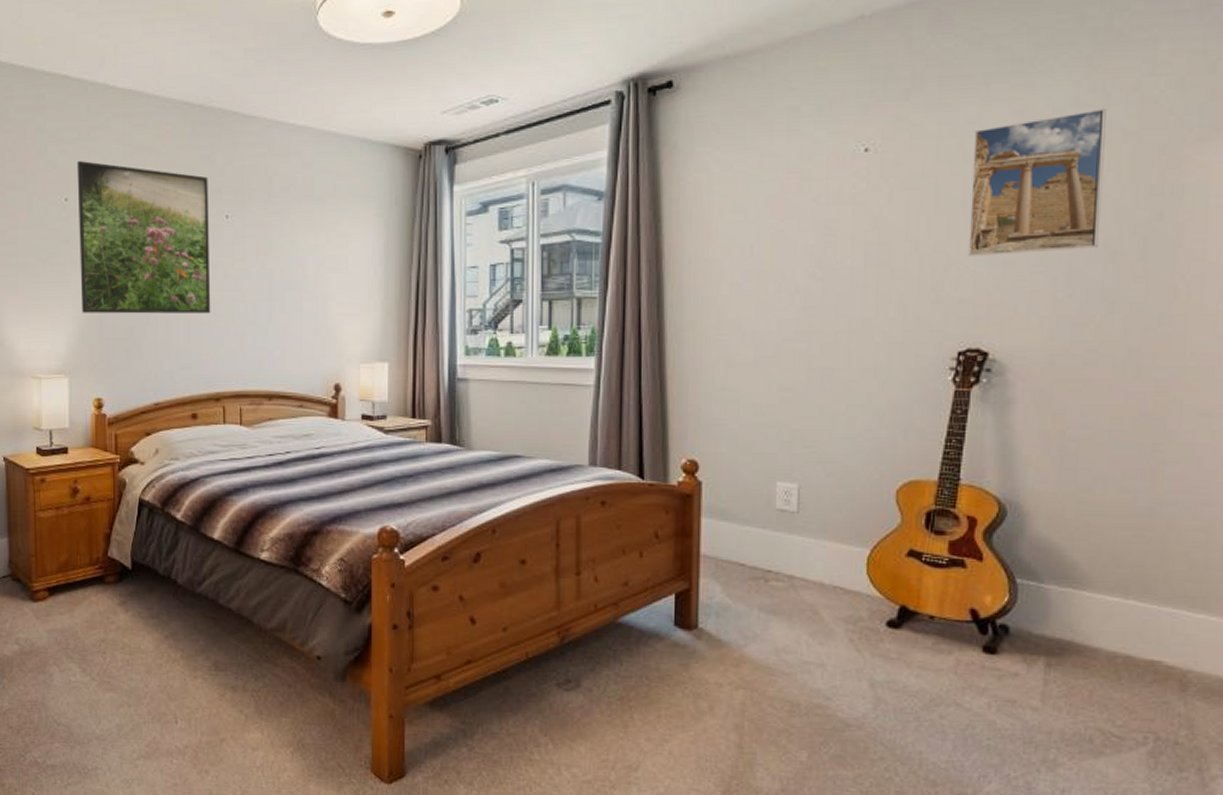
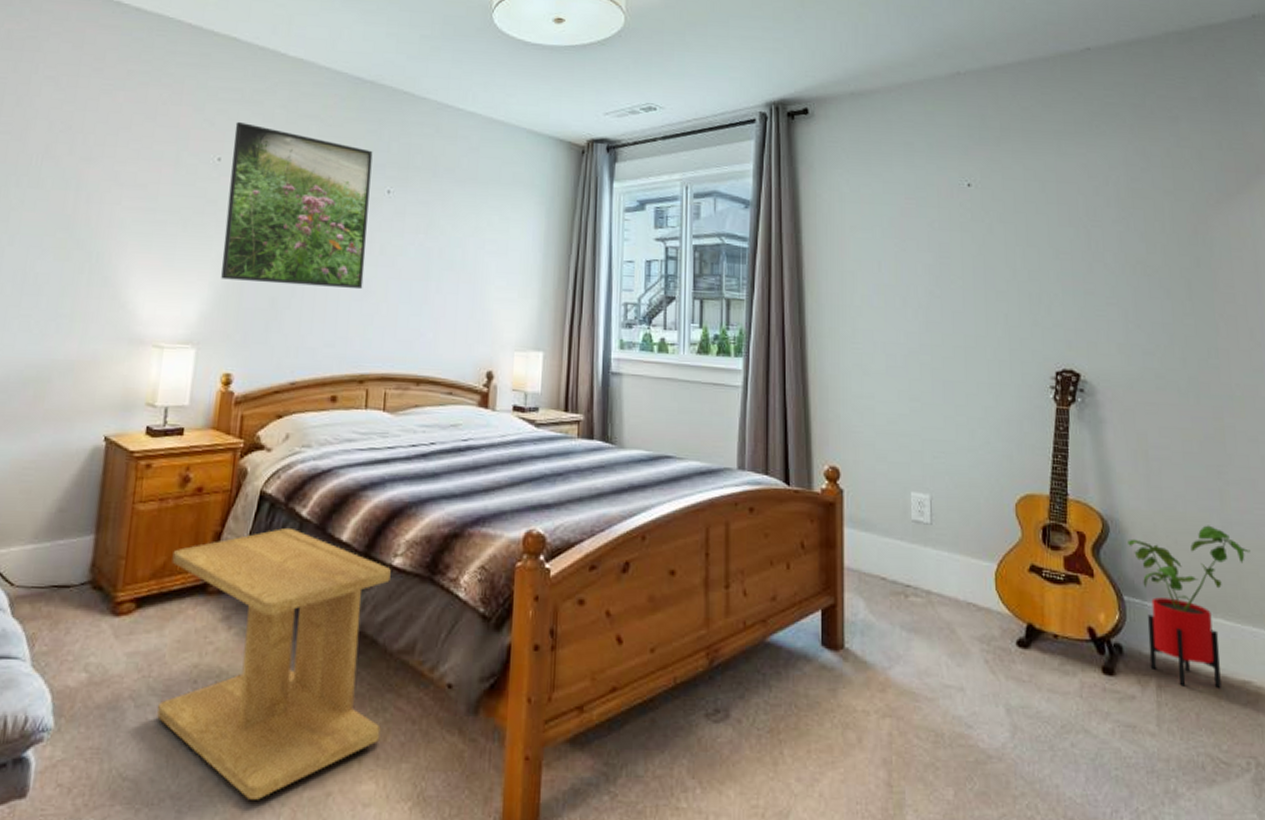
side table: none [73,528,262,742] -> present [156,527,391,800]
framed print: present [967,107,1106,256] -> none [1052,168,1155,287]
house plant: none [1028,506,1182,667] -> present [1127,525,1250,688]

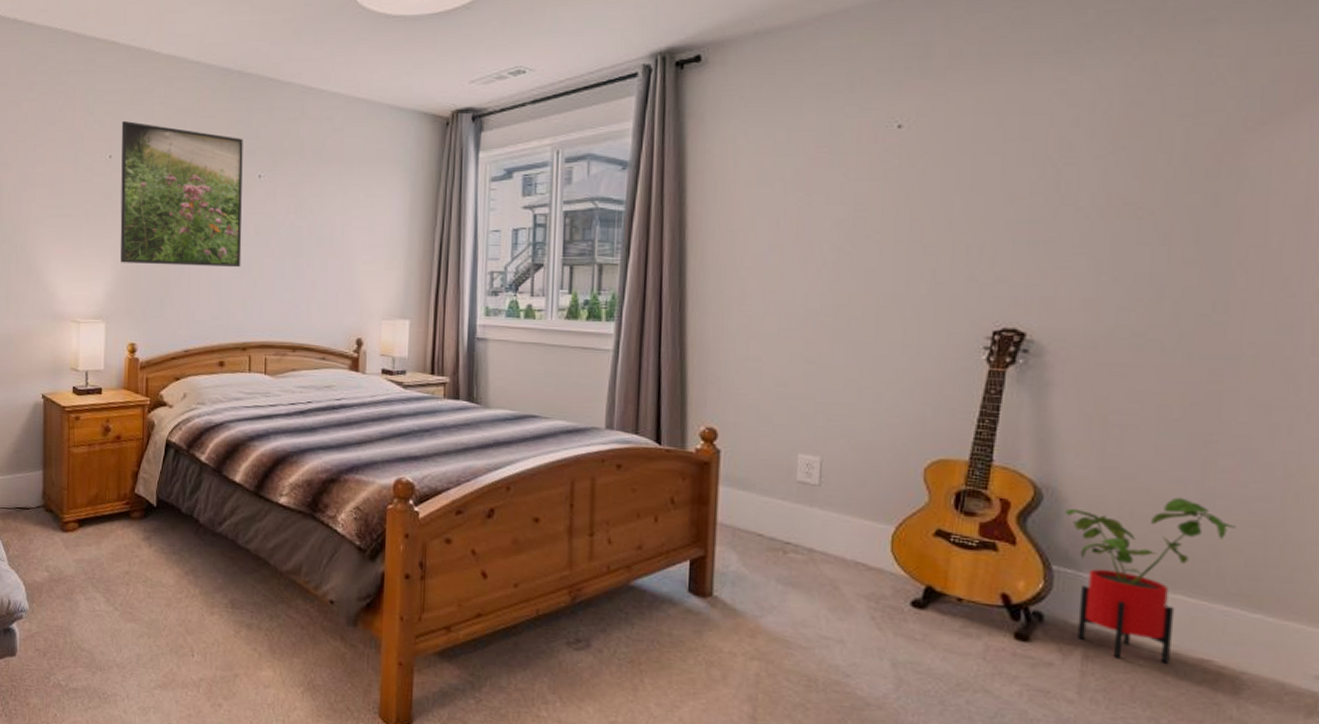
side table: present [156,527,391,800] -> none [101,469,278,674]

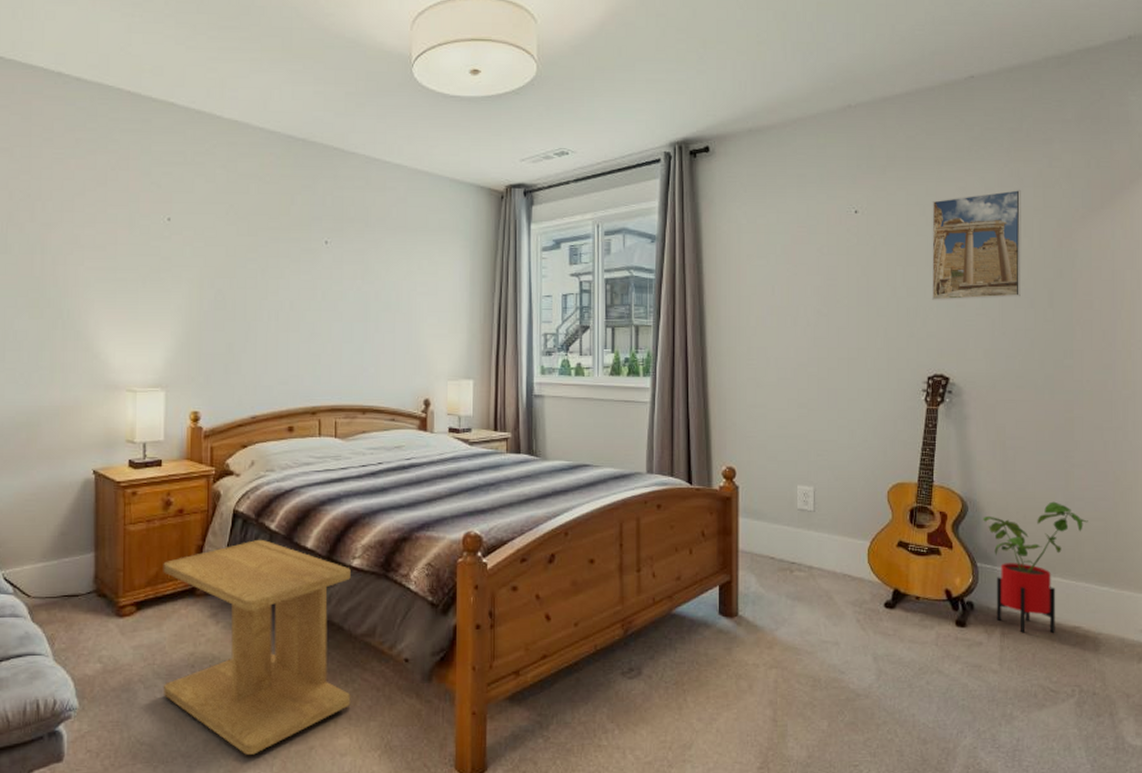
side table: none [101,469,278,674] -> present [162,539,351,755]
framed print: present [120,120,243,268] -> none [180,183,310,332]
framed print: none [1005,89,1158,235] -> present [931,189,1022,300]

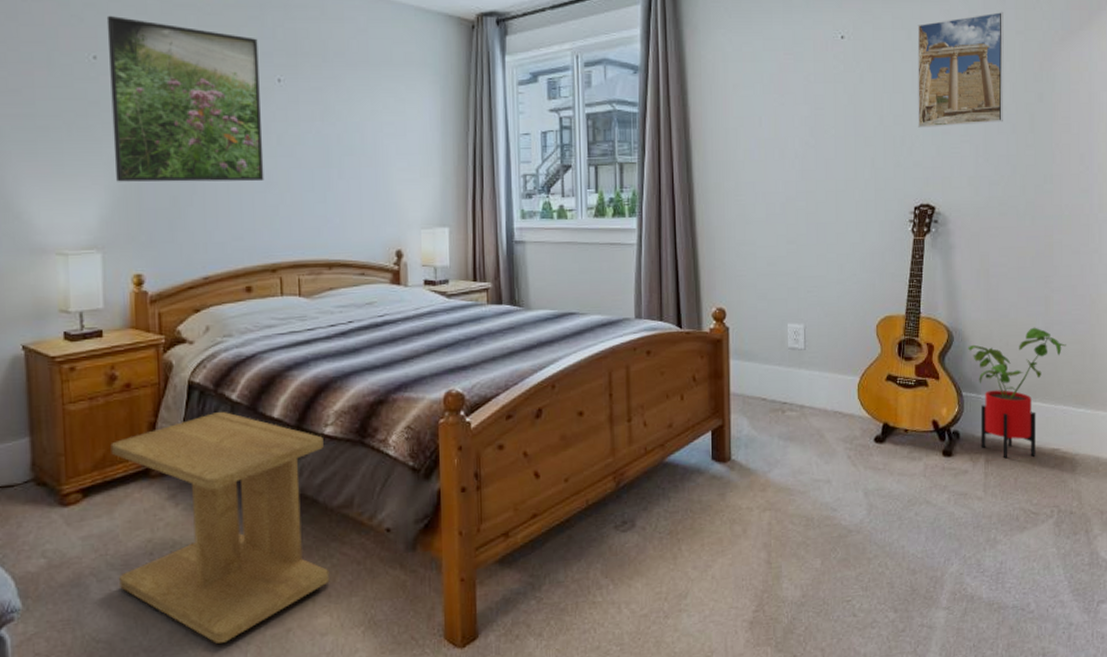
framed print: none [180,183,310,332] -> present [106,15,264,182]

